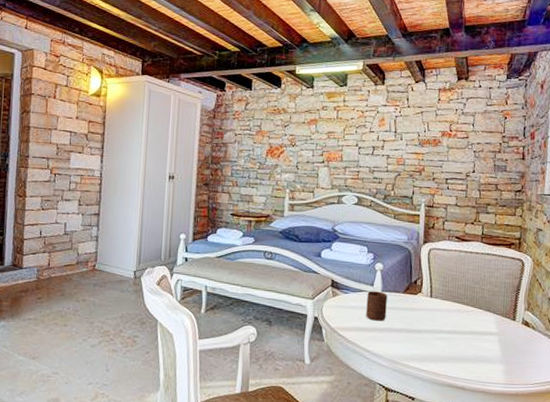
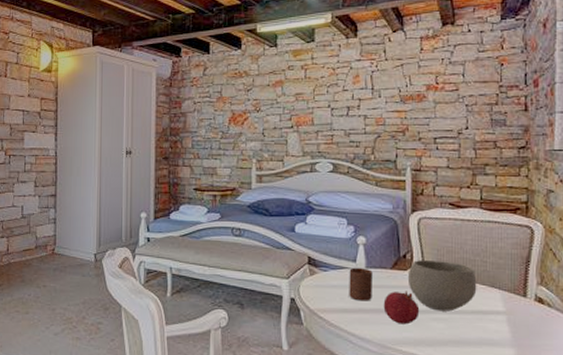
fruit: none [395,313,426,343] -> present [383,291,420,325]
bowl: none [417,285,476,332] -> present [407,259,477,312]

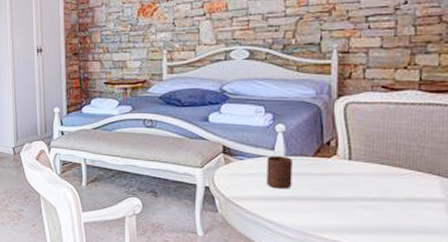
fruit: present [383,291,420,325] -> none [304,178,345,212]
bowl: present [407,259,477,312] -> none [331,146,412,199]

